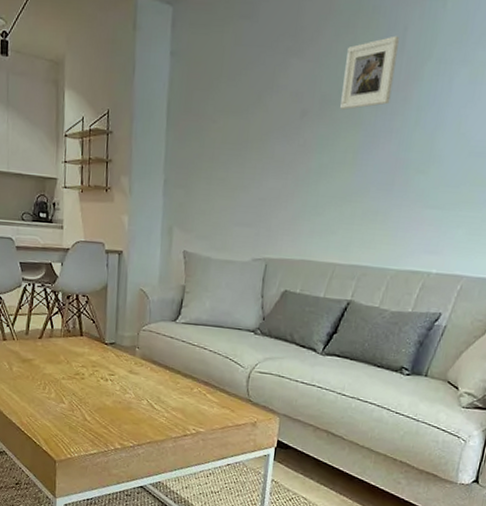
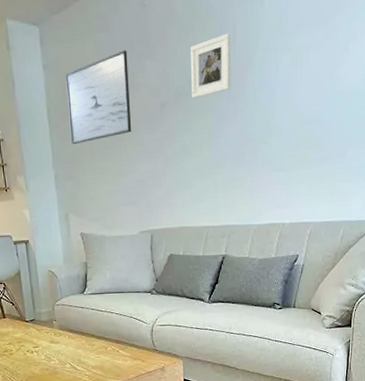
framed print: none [189,43,271,148] -> present [65,50,132,145]

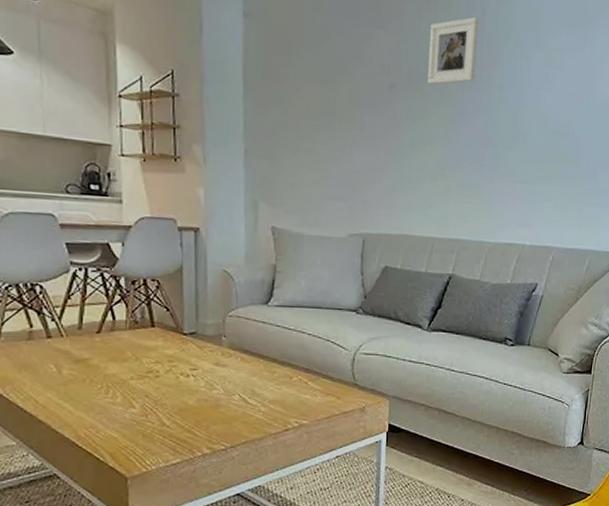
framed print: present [65,50,132,145] -> none [270,13,354,116]

